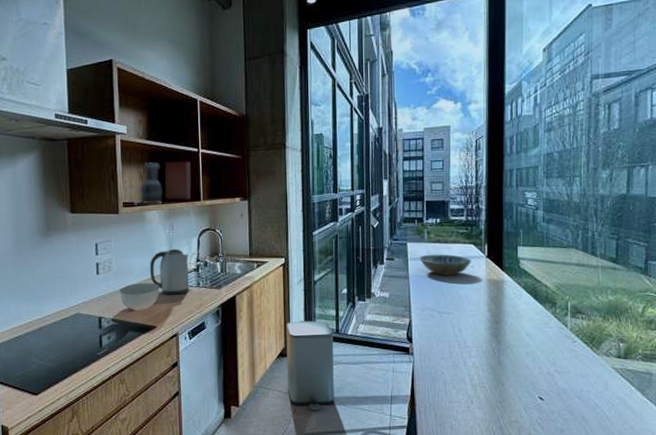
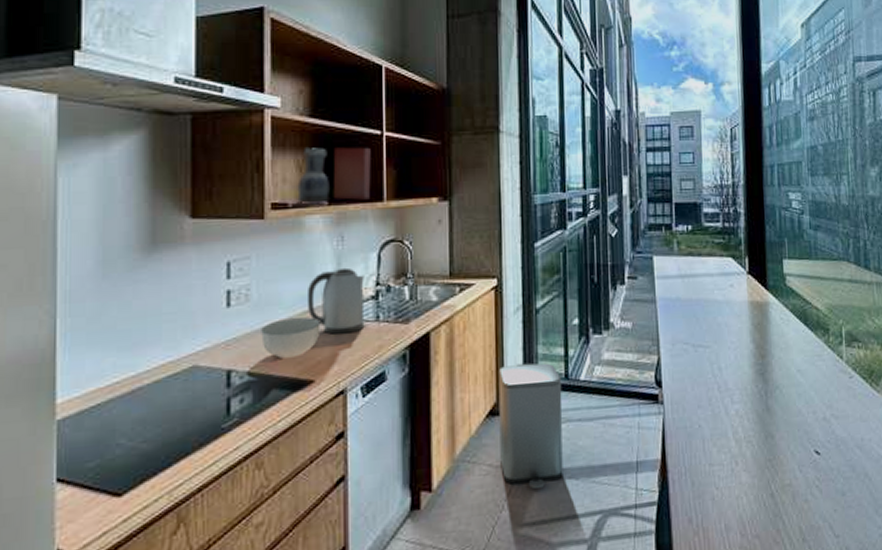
bowl: present [419,254,471,277] -> none [668,270,730,299]

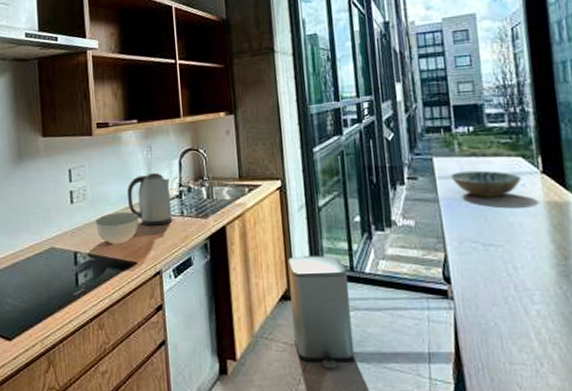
ceramic jug: present [297,148,331,203] -> none [114,77,139,122]
book: present [333,147,371,200] -> none [139,74,170,118]
bowl: none [668,270,730,299] -> present [450,170,521,199]

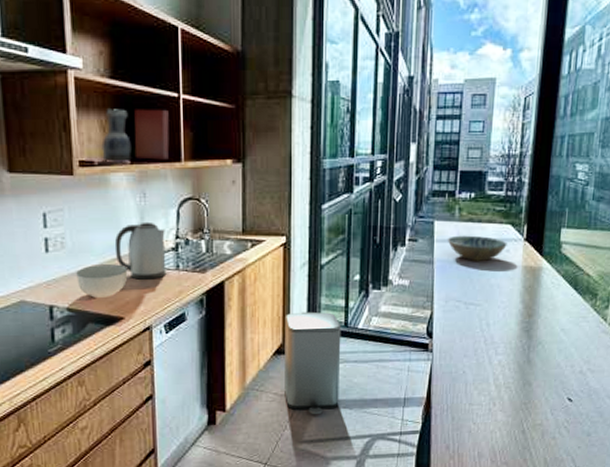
ceramic jug: none [114,77,139,122] -> present [101,109,133,162]
book: none [139,74,170,118] -> present [134,109,170,160]

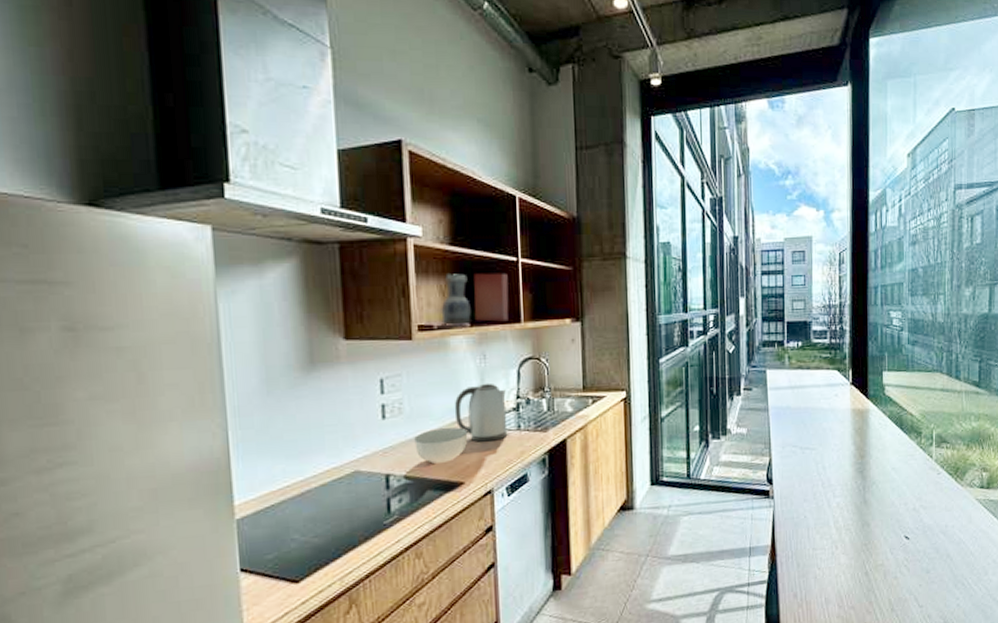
pedal bin: present [284,311,341,414] -> none [628,464,686,571]
bowl: present [447,235,507,262] -> none [779,381,835,408]

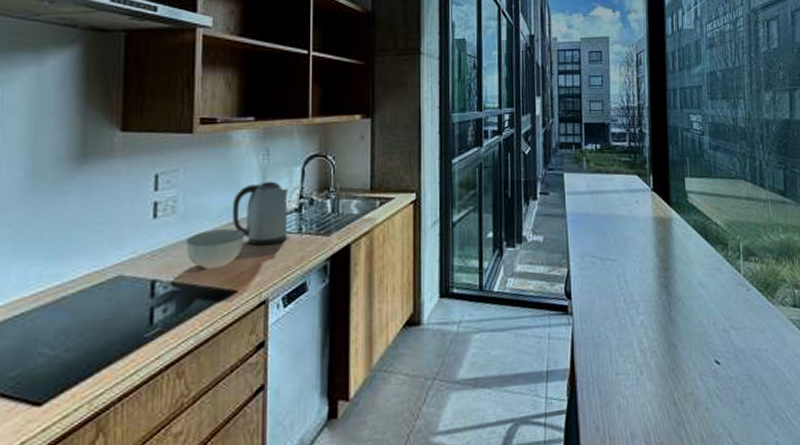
ceramic jug: present [441,274,472,325] -> none [225,65,259,119]
book: present [474,273,509,322] -> none [260,66,298,116]

